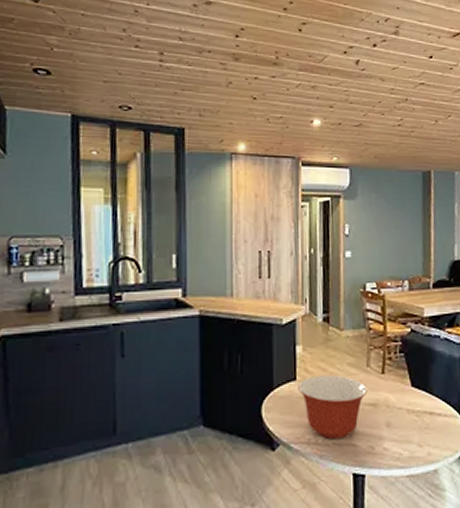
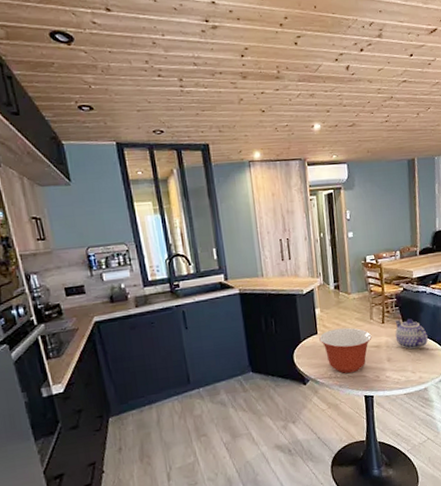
teapot: none [398,370,441,413] -> present [395,318,428,350]

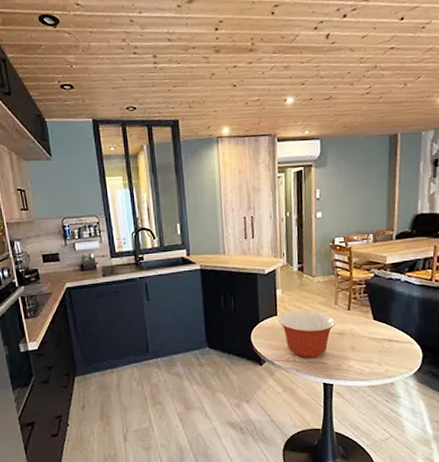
teapot: present [395,318,428,350] -> none [362,307,399,340]

